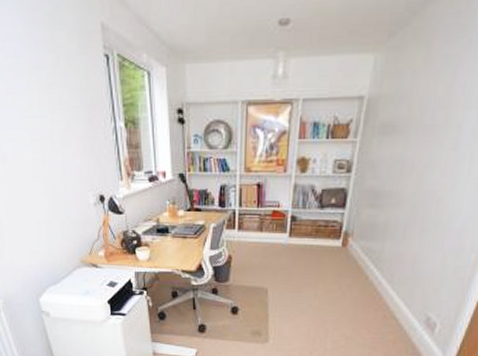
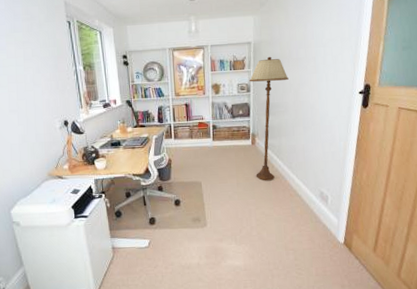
floor lamp: none [341,120,412,296] -> present [249,56,289,181]

